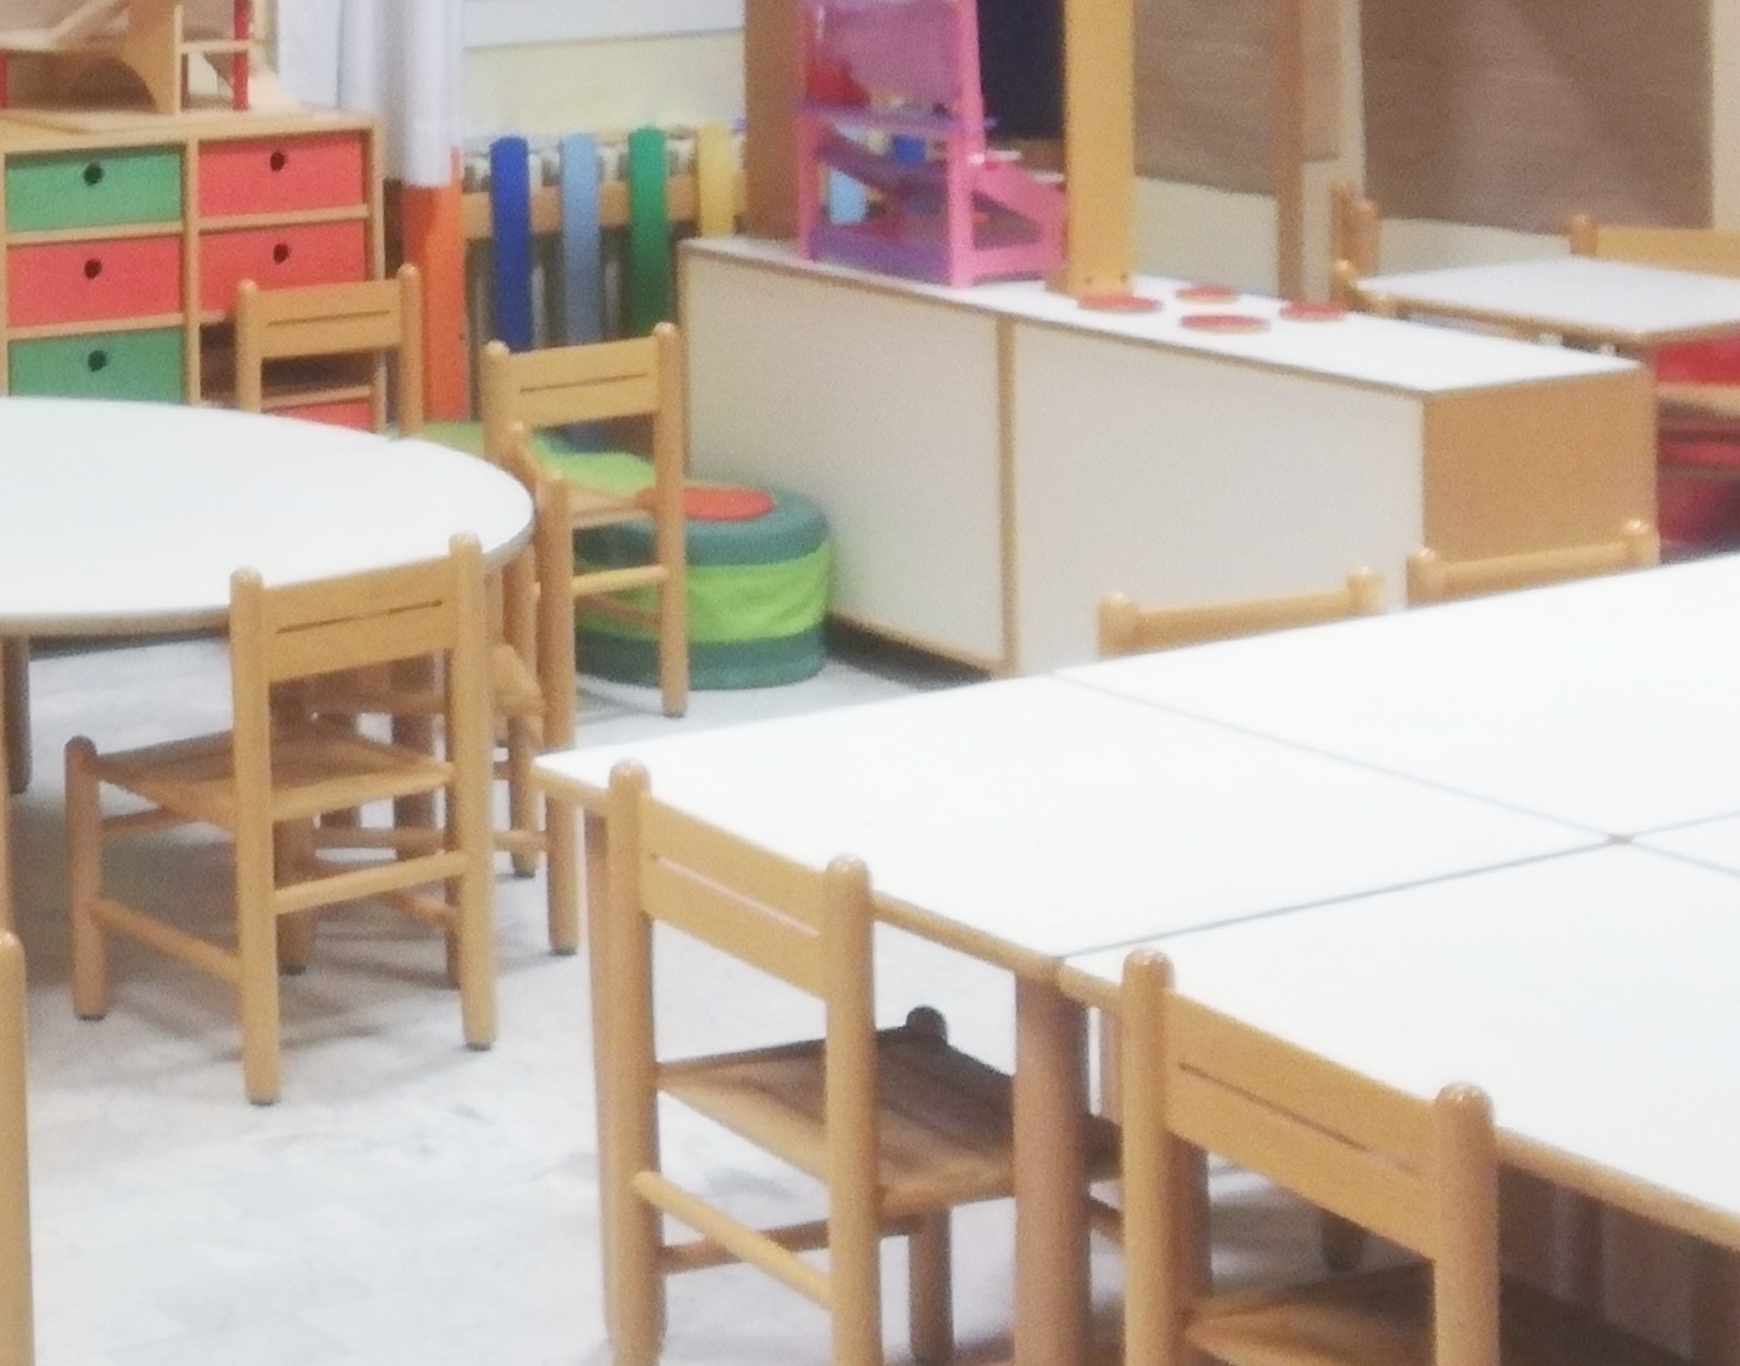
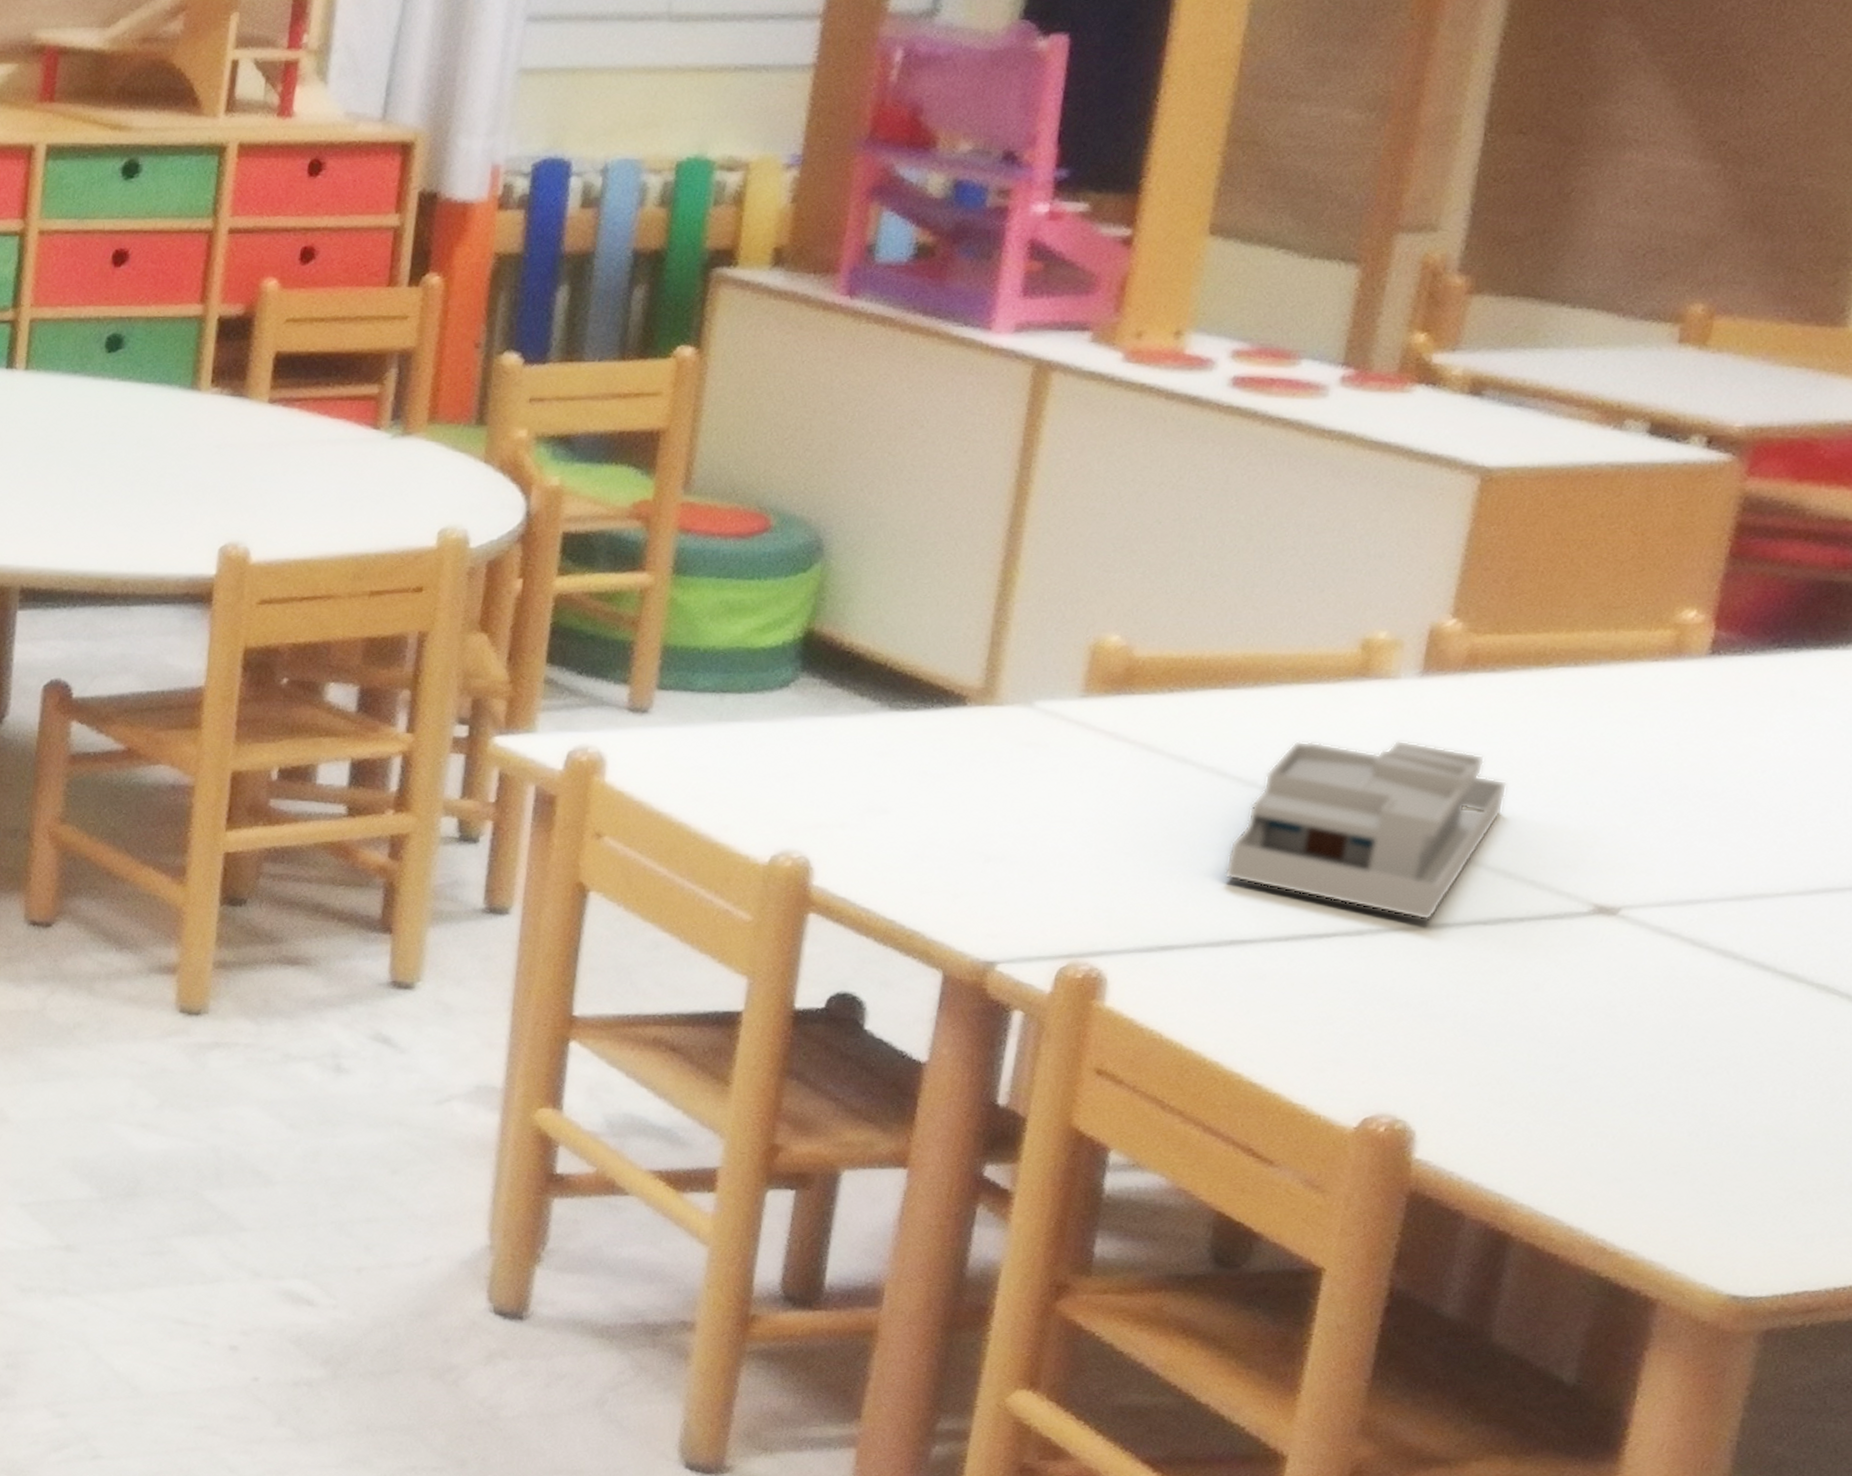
desk organizer: none [1263,679,1508,867] -> present [1224,740,1508,921]

